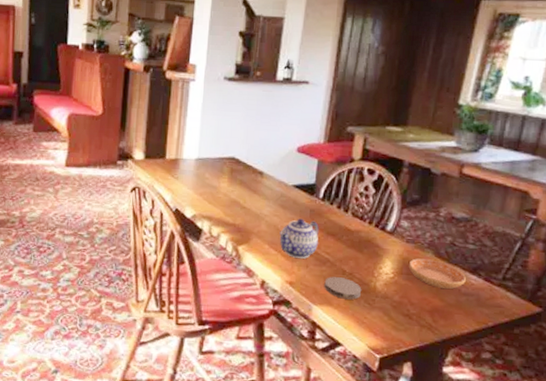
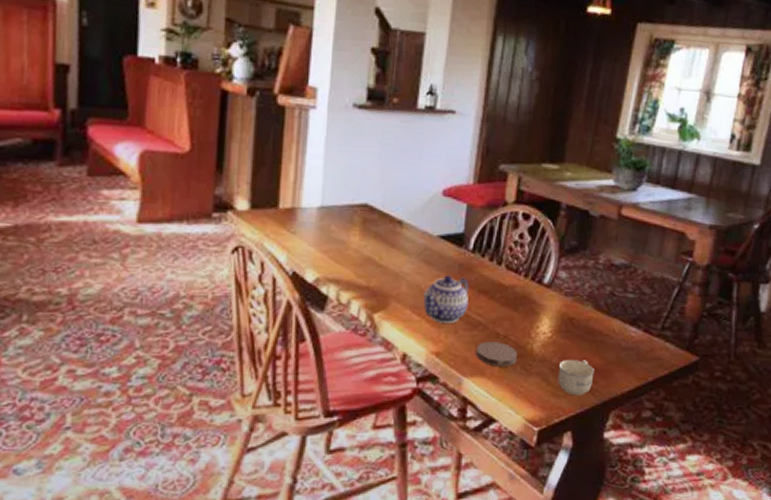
cup: none [399,298,434,332] -> present [558,359,594,396]
saucer: present [408,258,466,289] -> none [567,313,626,344]

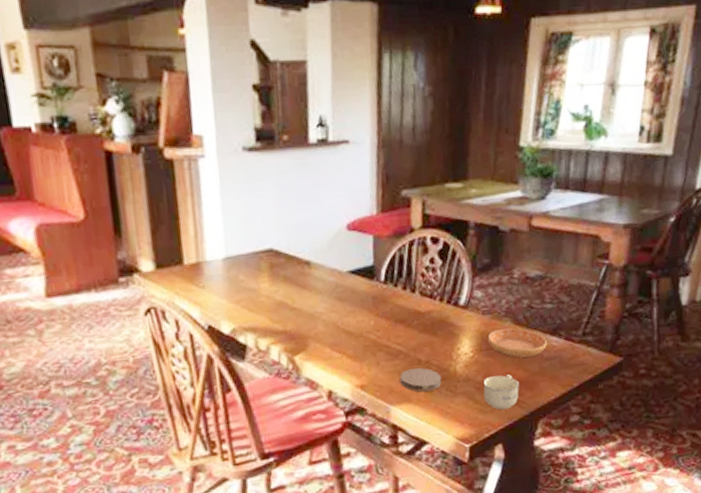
teapot: present [423,275,469,323] -> none [341,309,387,357]
saucer: none [567,313,626,344] -> present [487,328,547,358]

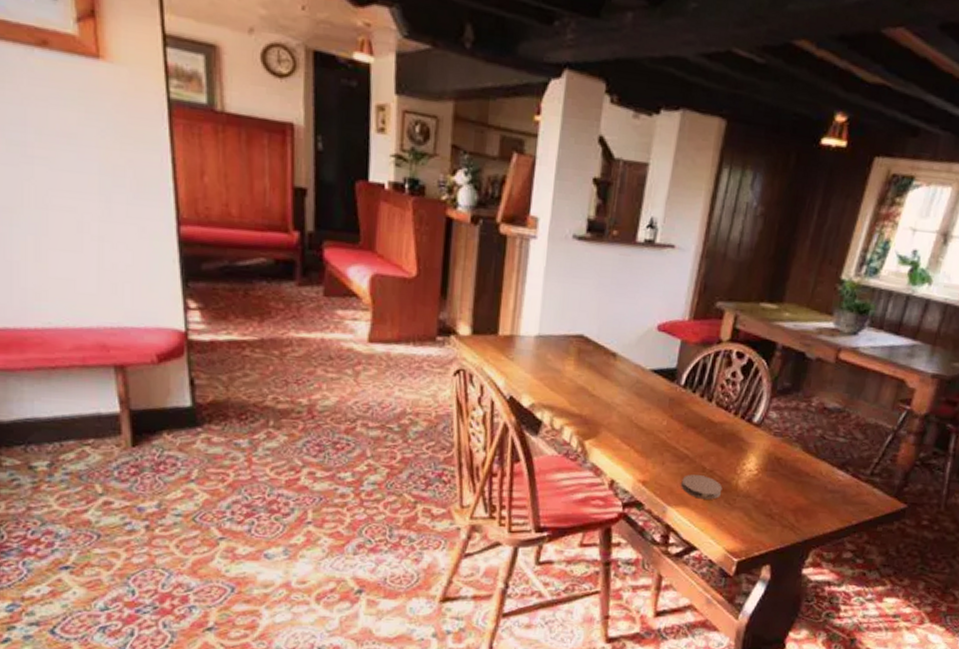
cup: present [483,374,519,410] -> none [760,497,798,533]
saucer: present [487,328,547,358] -> none [774,453,833,486]

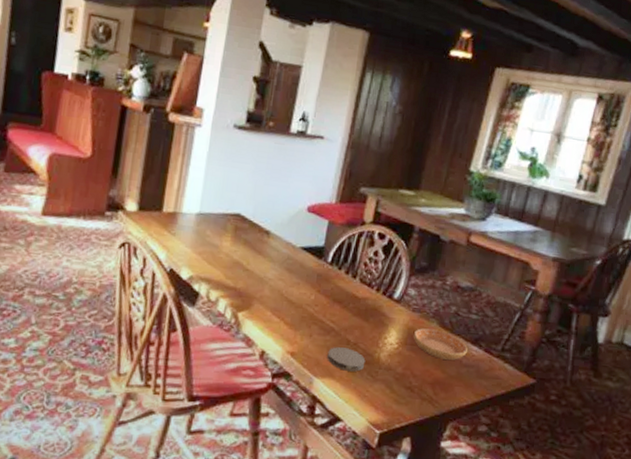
saucer: none [774,453,833,486] -> present [413,328,468,360]

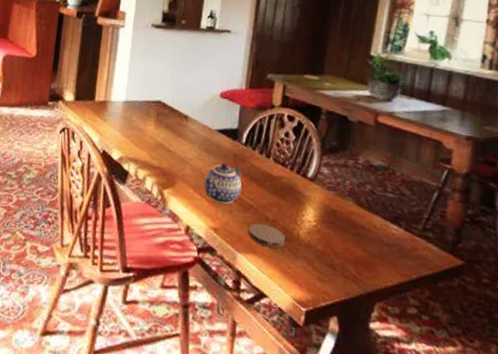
teapot: none [283,283,325,327] -> present [203,163,242,204]
saucer: present [413,328,468,360] -> none [330,206,387,239]

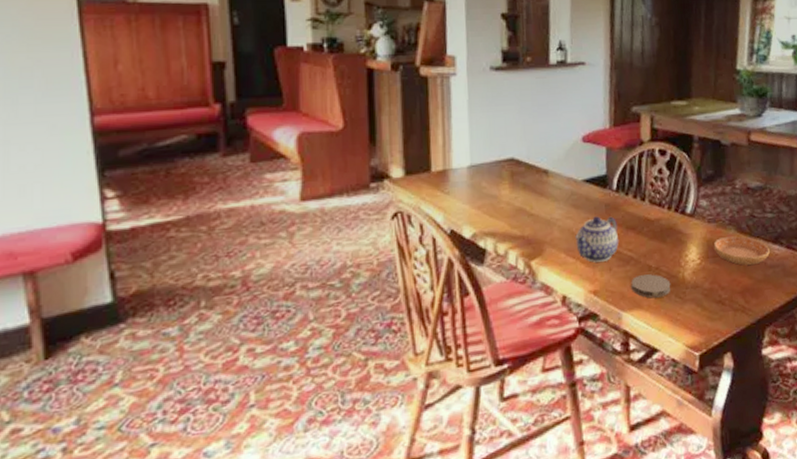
saucer: none [330,206,387,239] -> present [713,236,770,265]

